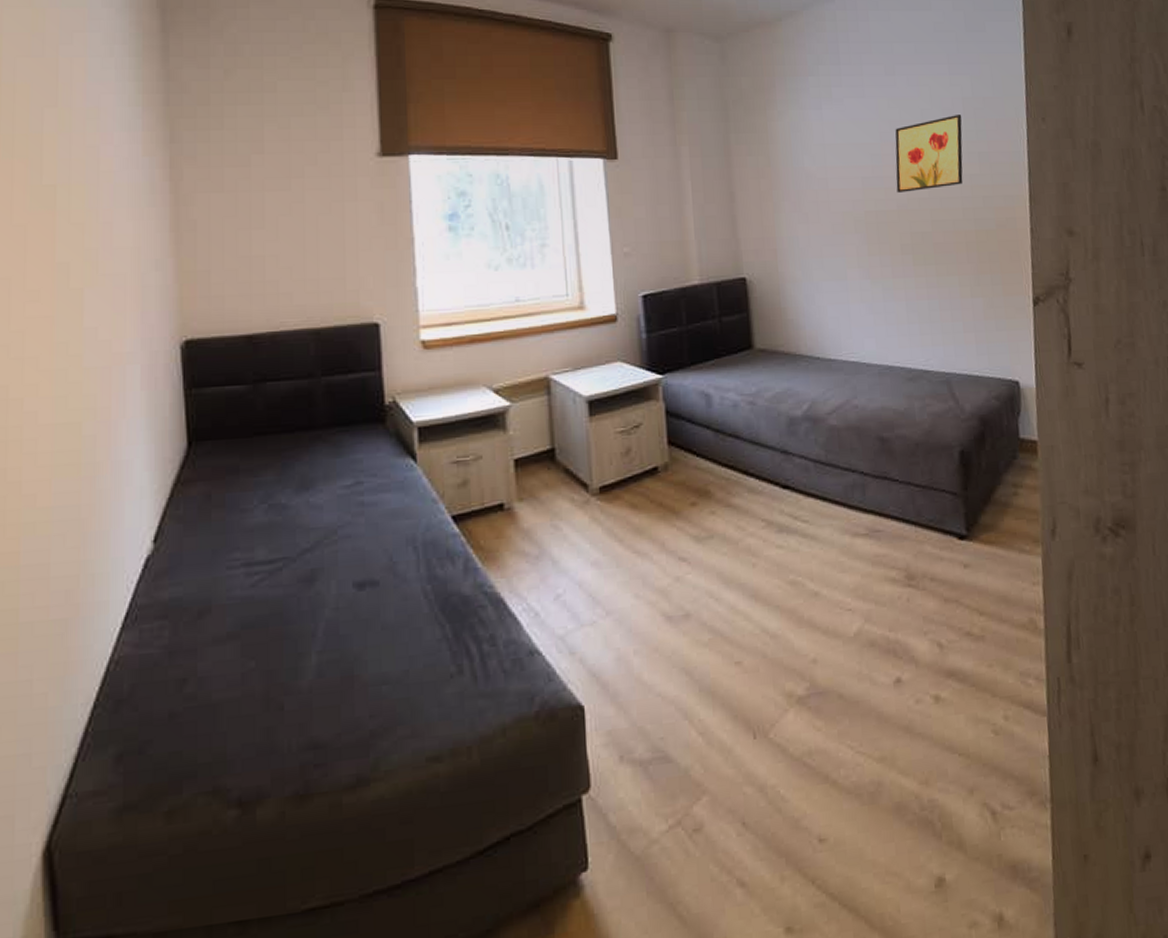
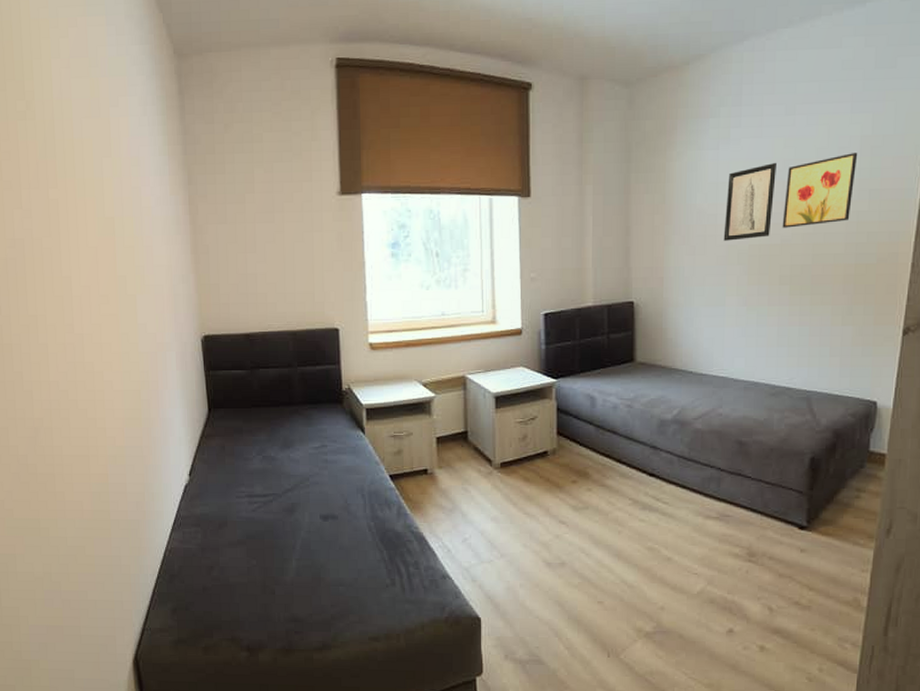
wall art: none [835,123,885,207] -> present [723,162,776,241]

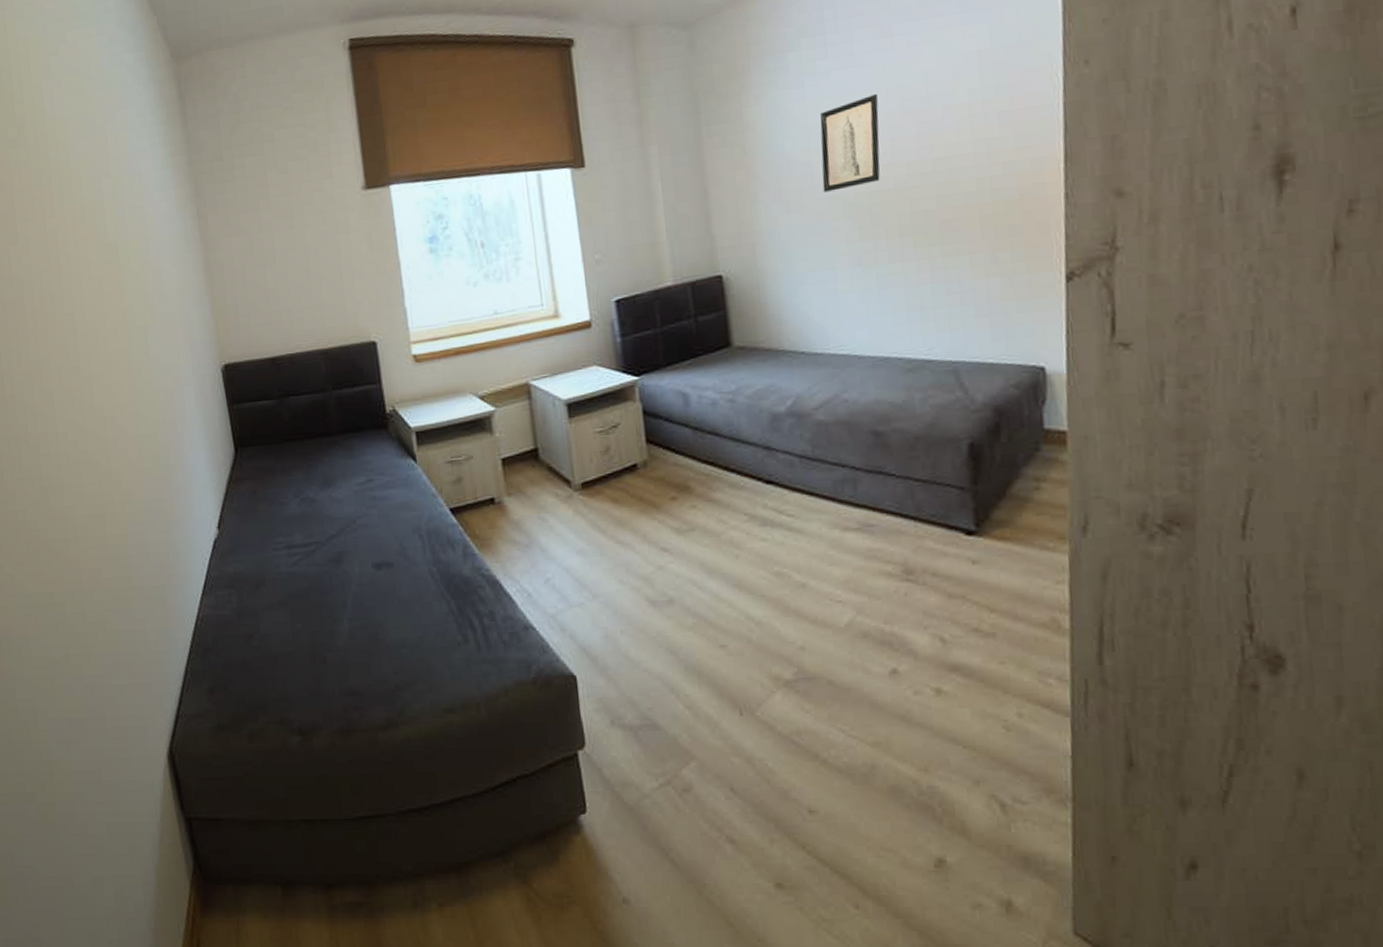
wall art: present [782,153,858,228] -> none [892,71,978,169]

